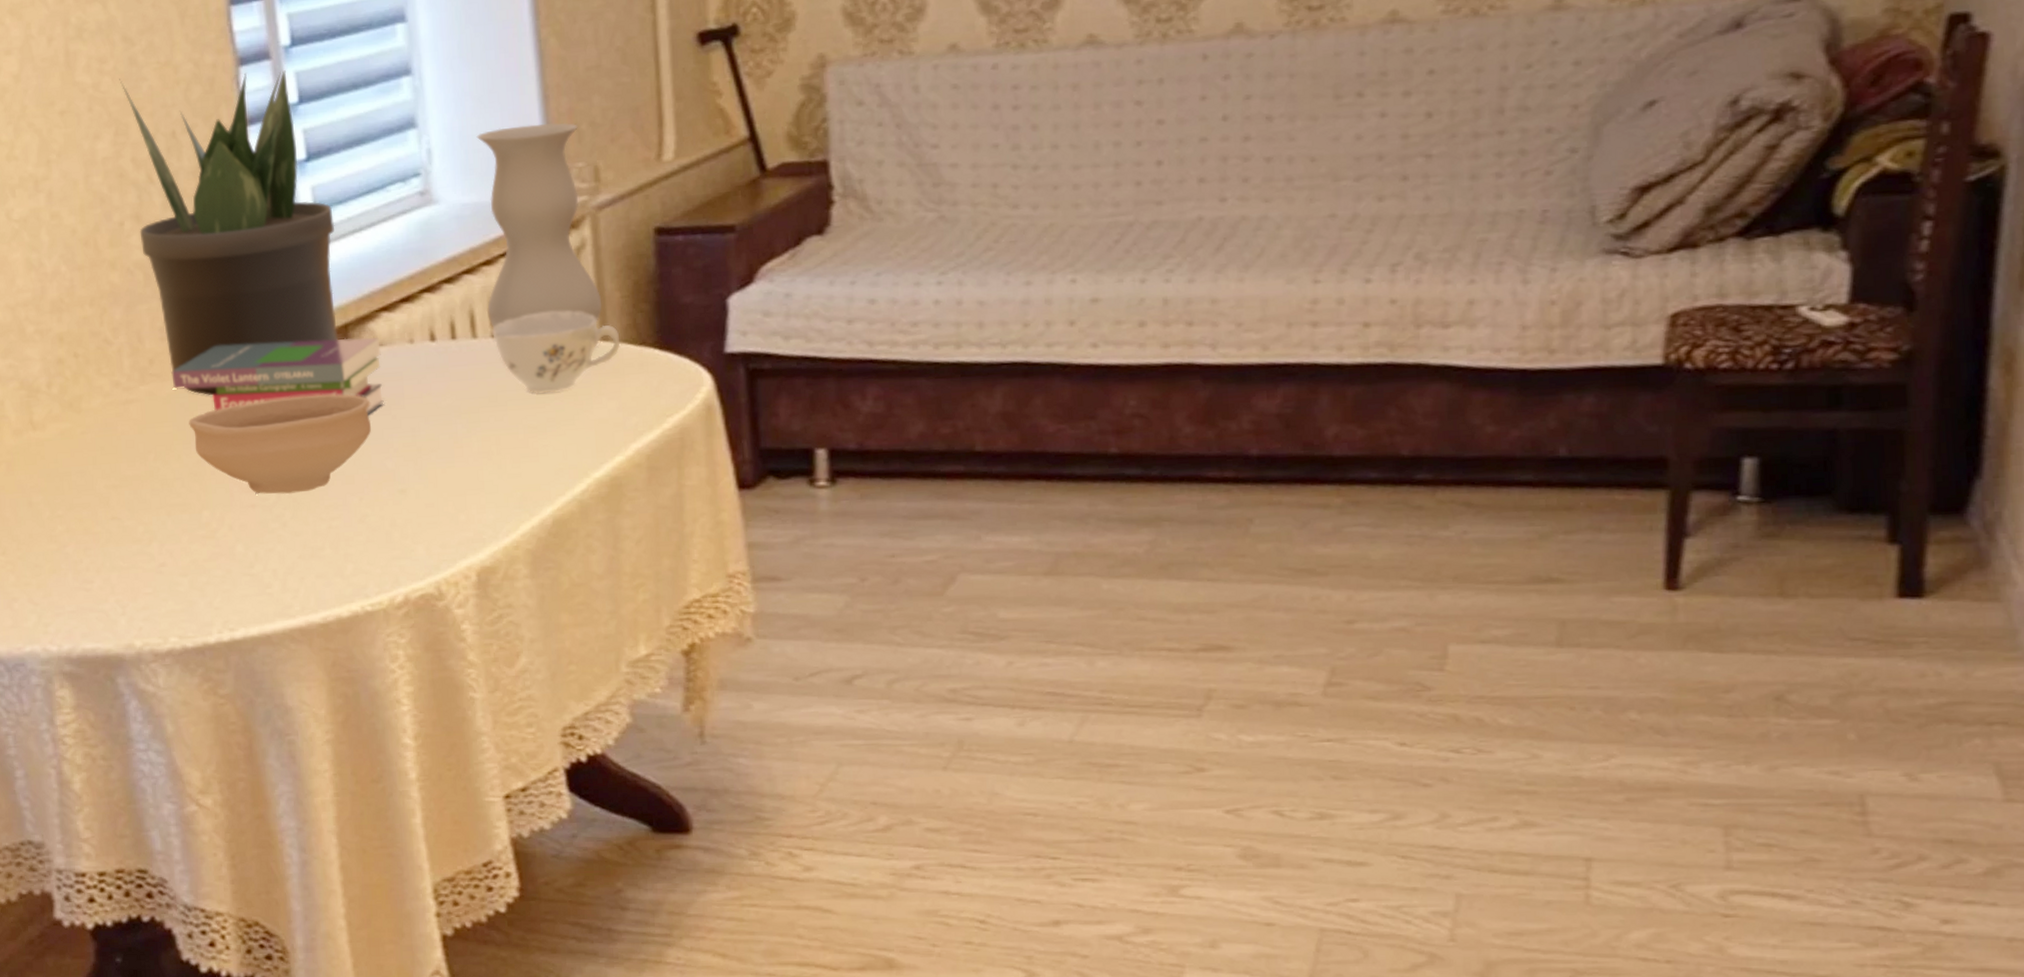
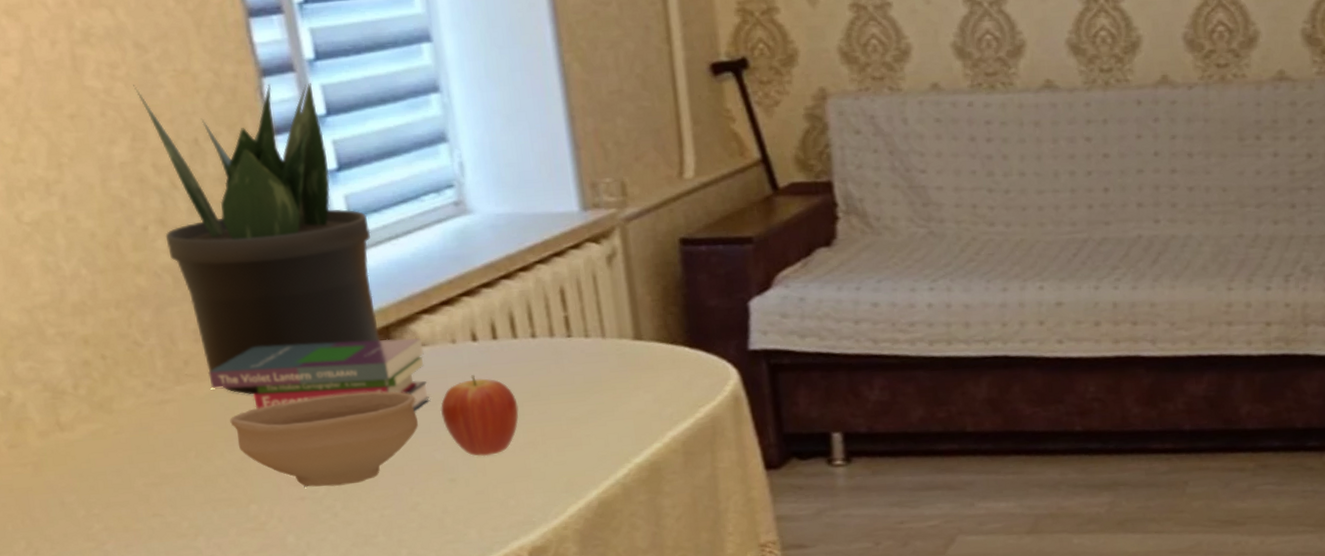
fruit: none [394,377,474,467] -> present [440,375,519,457]
vase: present [476,122,602,328] -> none [507,141,635,329]
teacup: present [491,310,620,393] -> none [531,313,653,388]

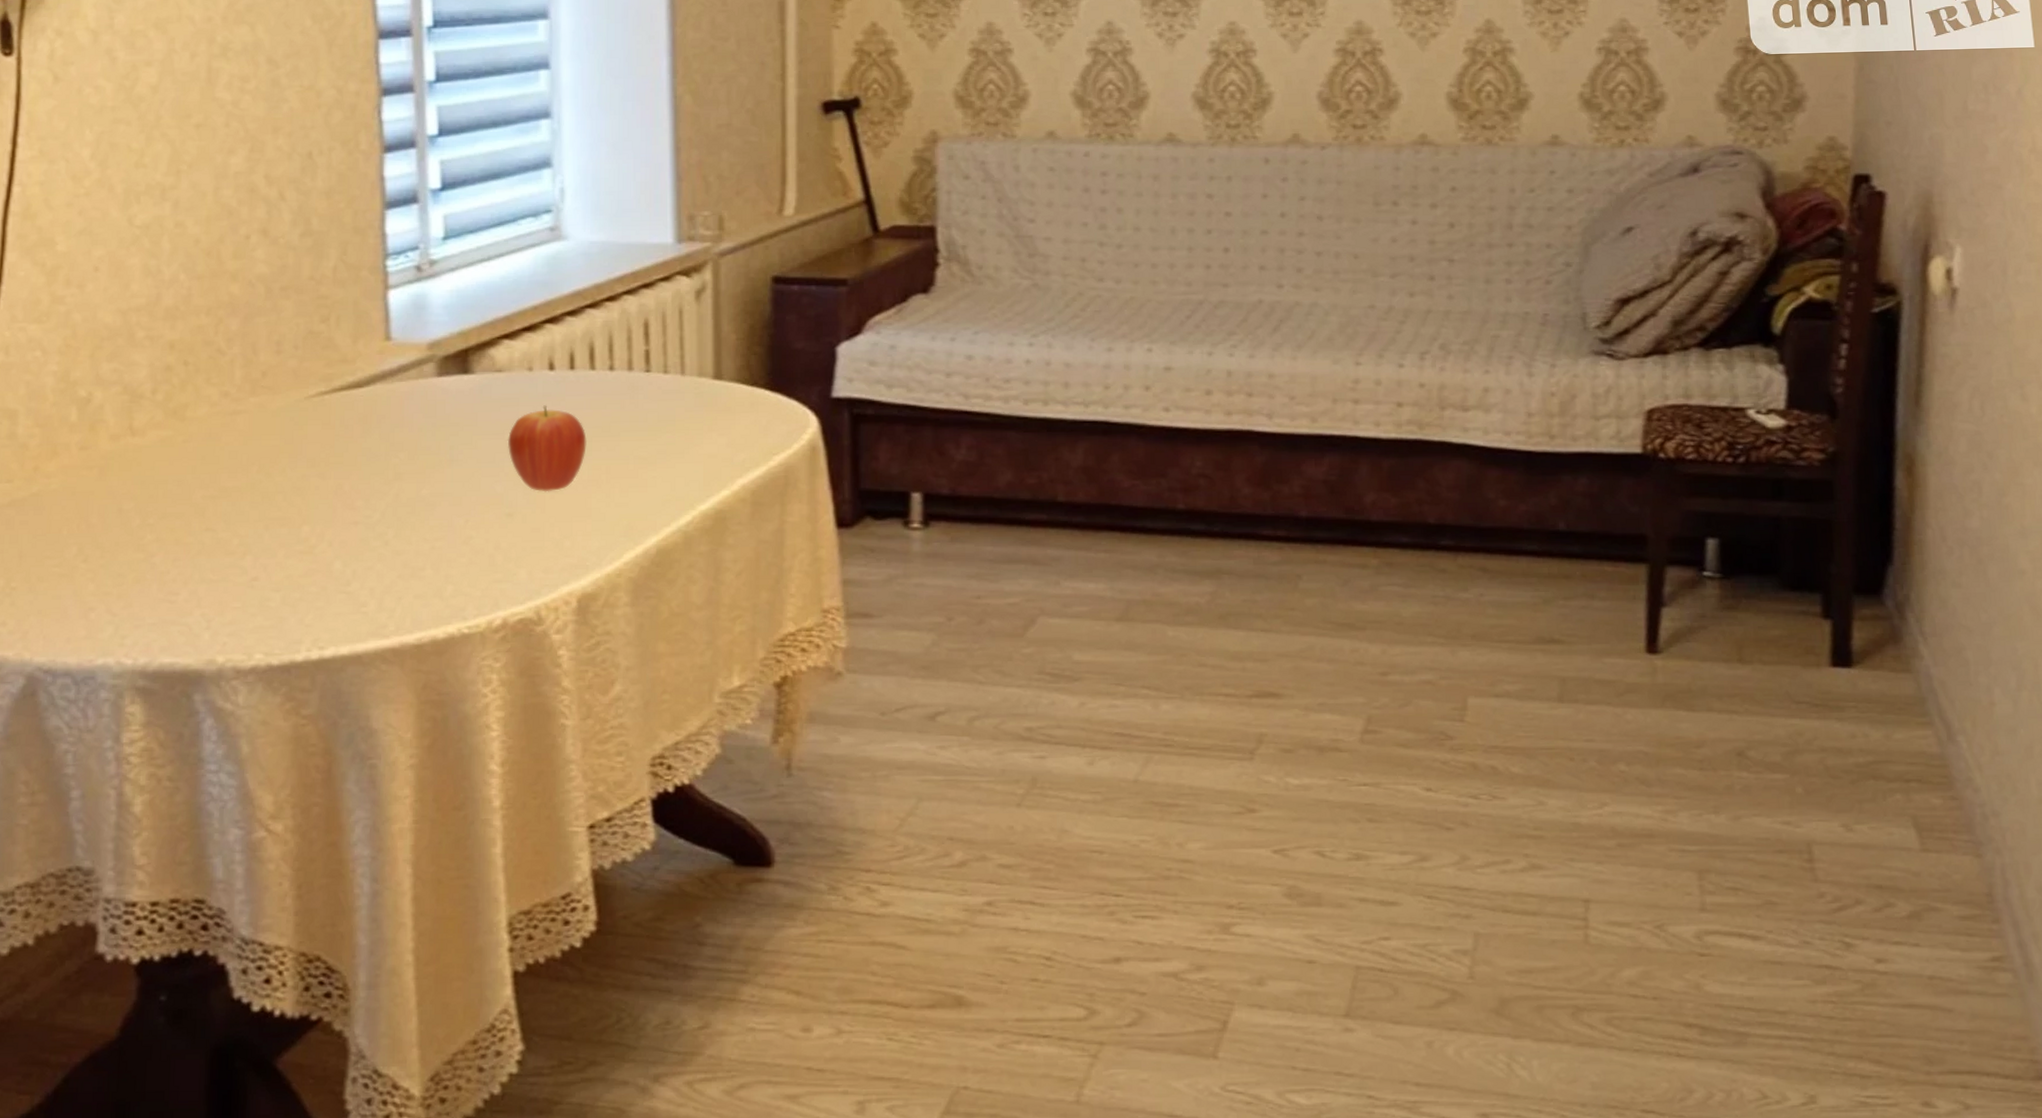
planter: present [133,83,381,395] -> none [260,98,464,411]
books: present [208,337,429,410] -> none [284,361,499,438]
bowl: present [230,391,419,487] -> none [297,415,484,513]

